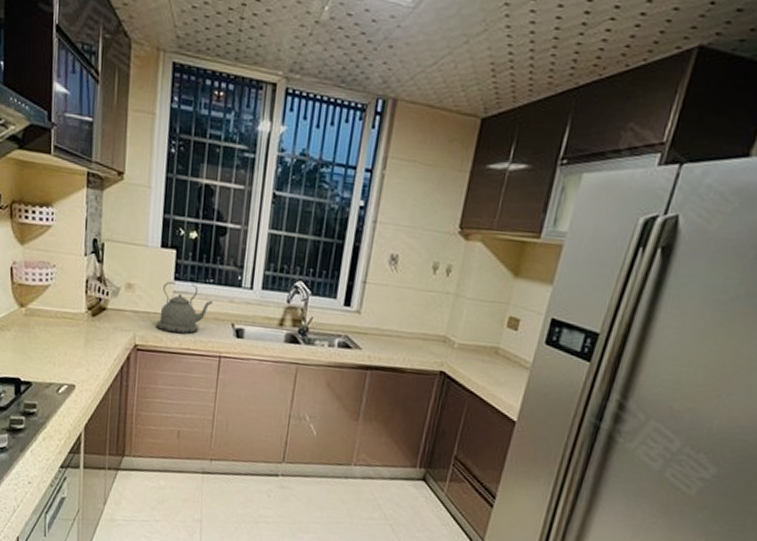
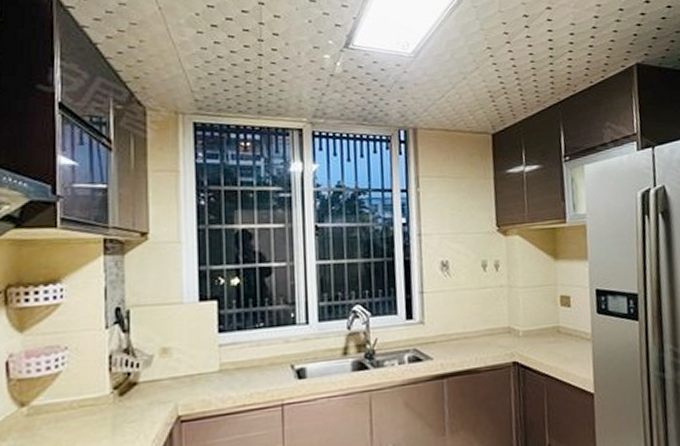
kettle: present [156,281,212,334] -> none [202,332,266,393]

